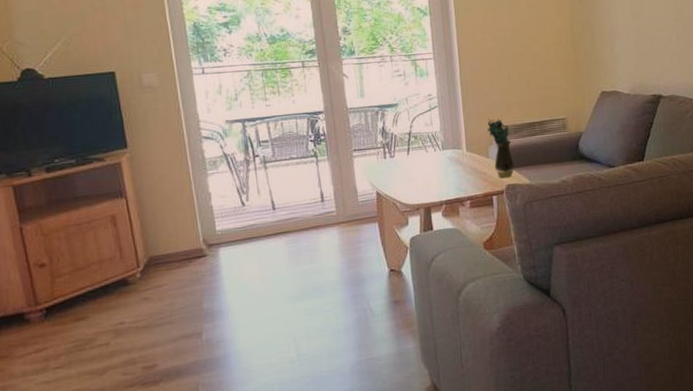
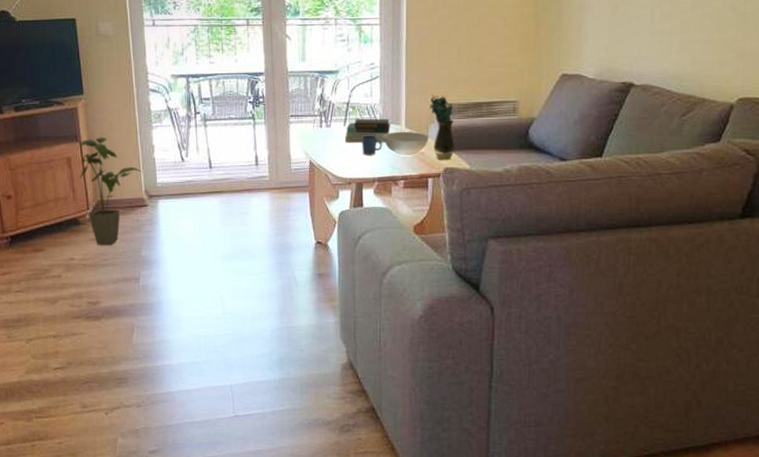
house plant: none [124,190,199,304] -> present [79,137,142,245]
books: none [409,145,453,171] -> present [345,118,391,143]
mug: none [426,161,447,181] -> present [362,135,383,156]
bowl: none [447,154,489,178] -> present [384,131,428,155]

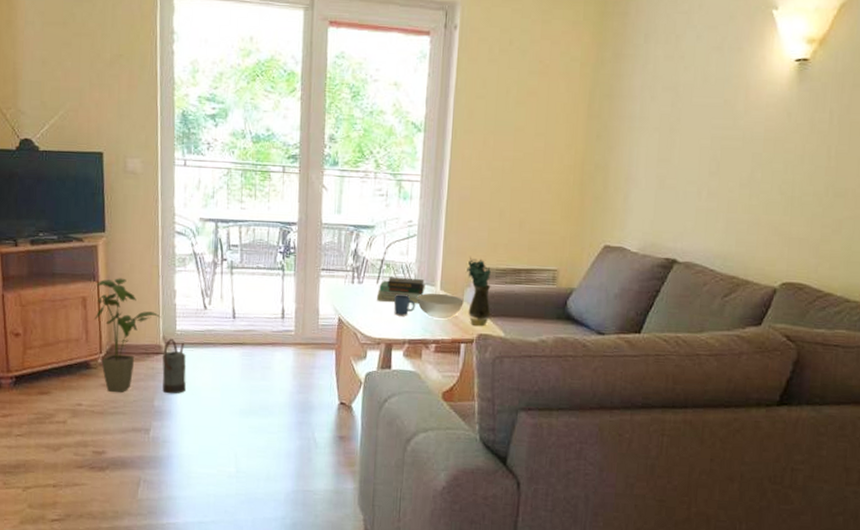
watering can: none [146,192,170,244] -> present [162,339,187,394]

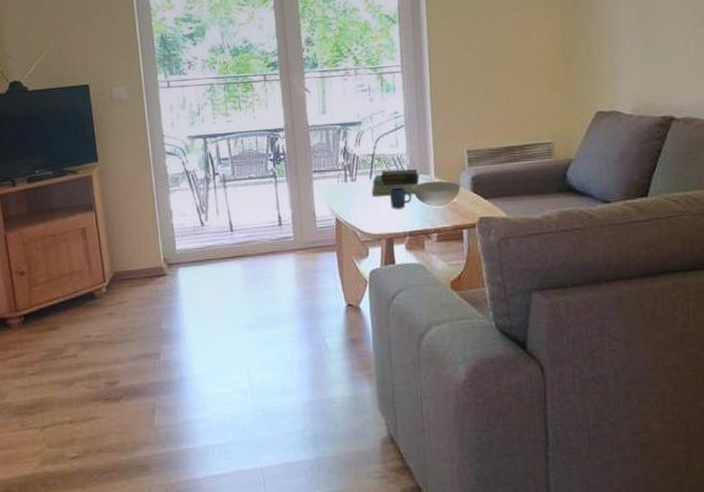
house plant: present [95,278,161,392] -> none [94,204,160,320]
watering can: present [162,339,187,394] -> none [165,259,191,316]
vase: present [467,257,491,327] -> none [459,140,490,210]

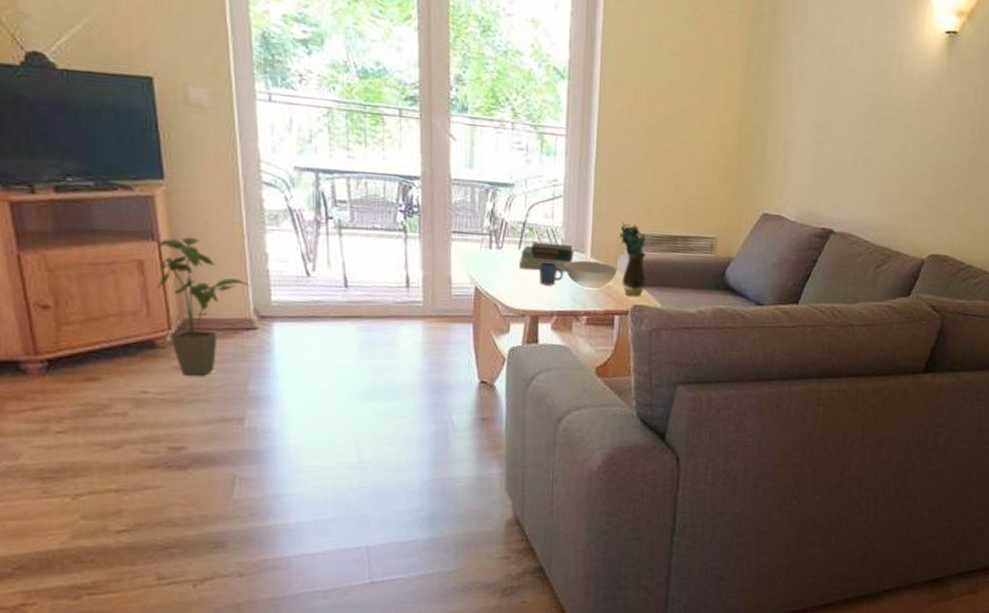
house plant: none [94,204,160,320] -> present [156,237,250,376]
vase: none [459,140,490,210] -> present [619,222,647,297]

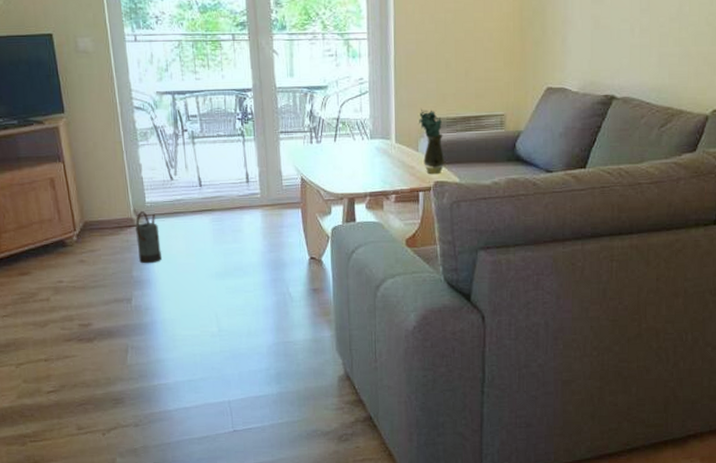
house plant: present [156,237,250,376] -> none [62,156,130,267]
watering can: none [255,311,288,377] -> present [135,211,161,264]
books: present [519,241,574,273] -> none [336,133,381,158]
mug: present [539,261,564,286] -> none [353,150,373,171]
bowl: present [565,260,617,289] -> none [374,146,419,170]

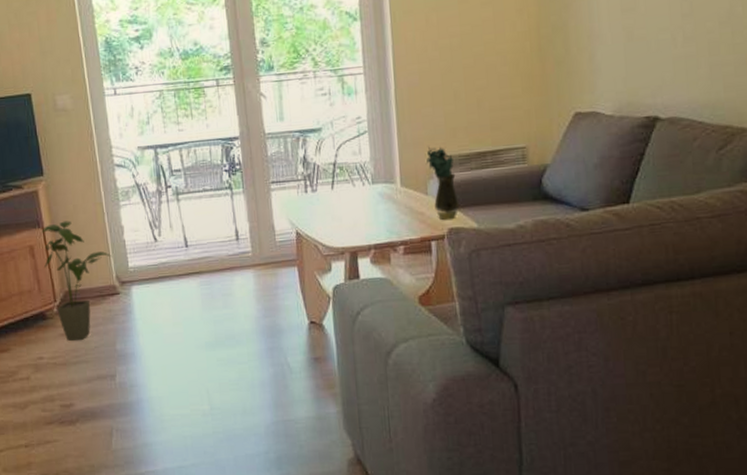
house plant: none [62,156,130,267] -> present [42,220,112,341]
watering can: present [135,211,161,264] -> none [118,277,147,336]

